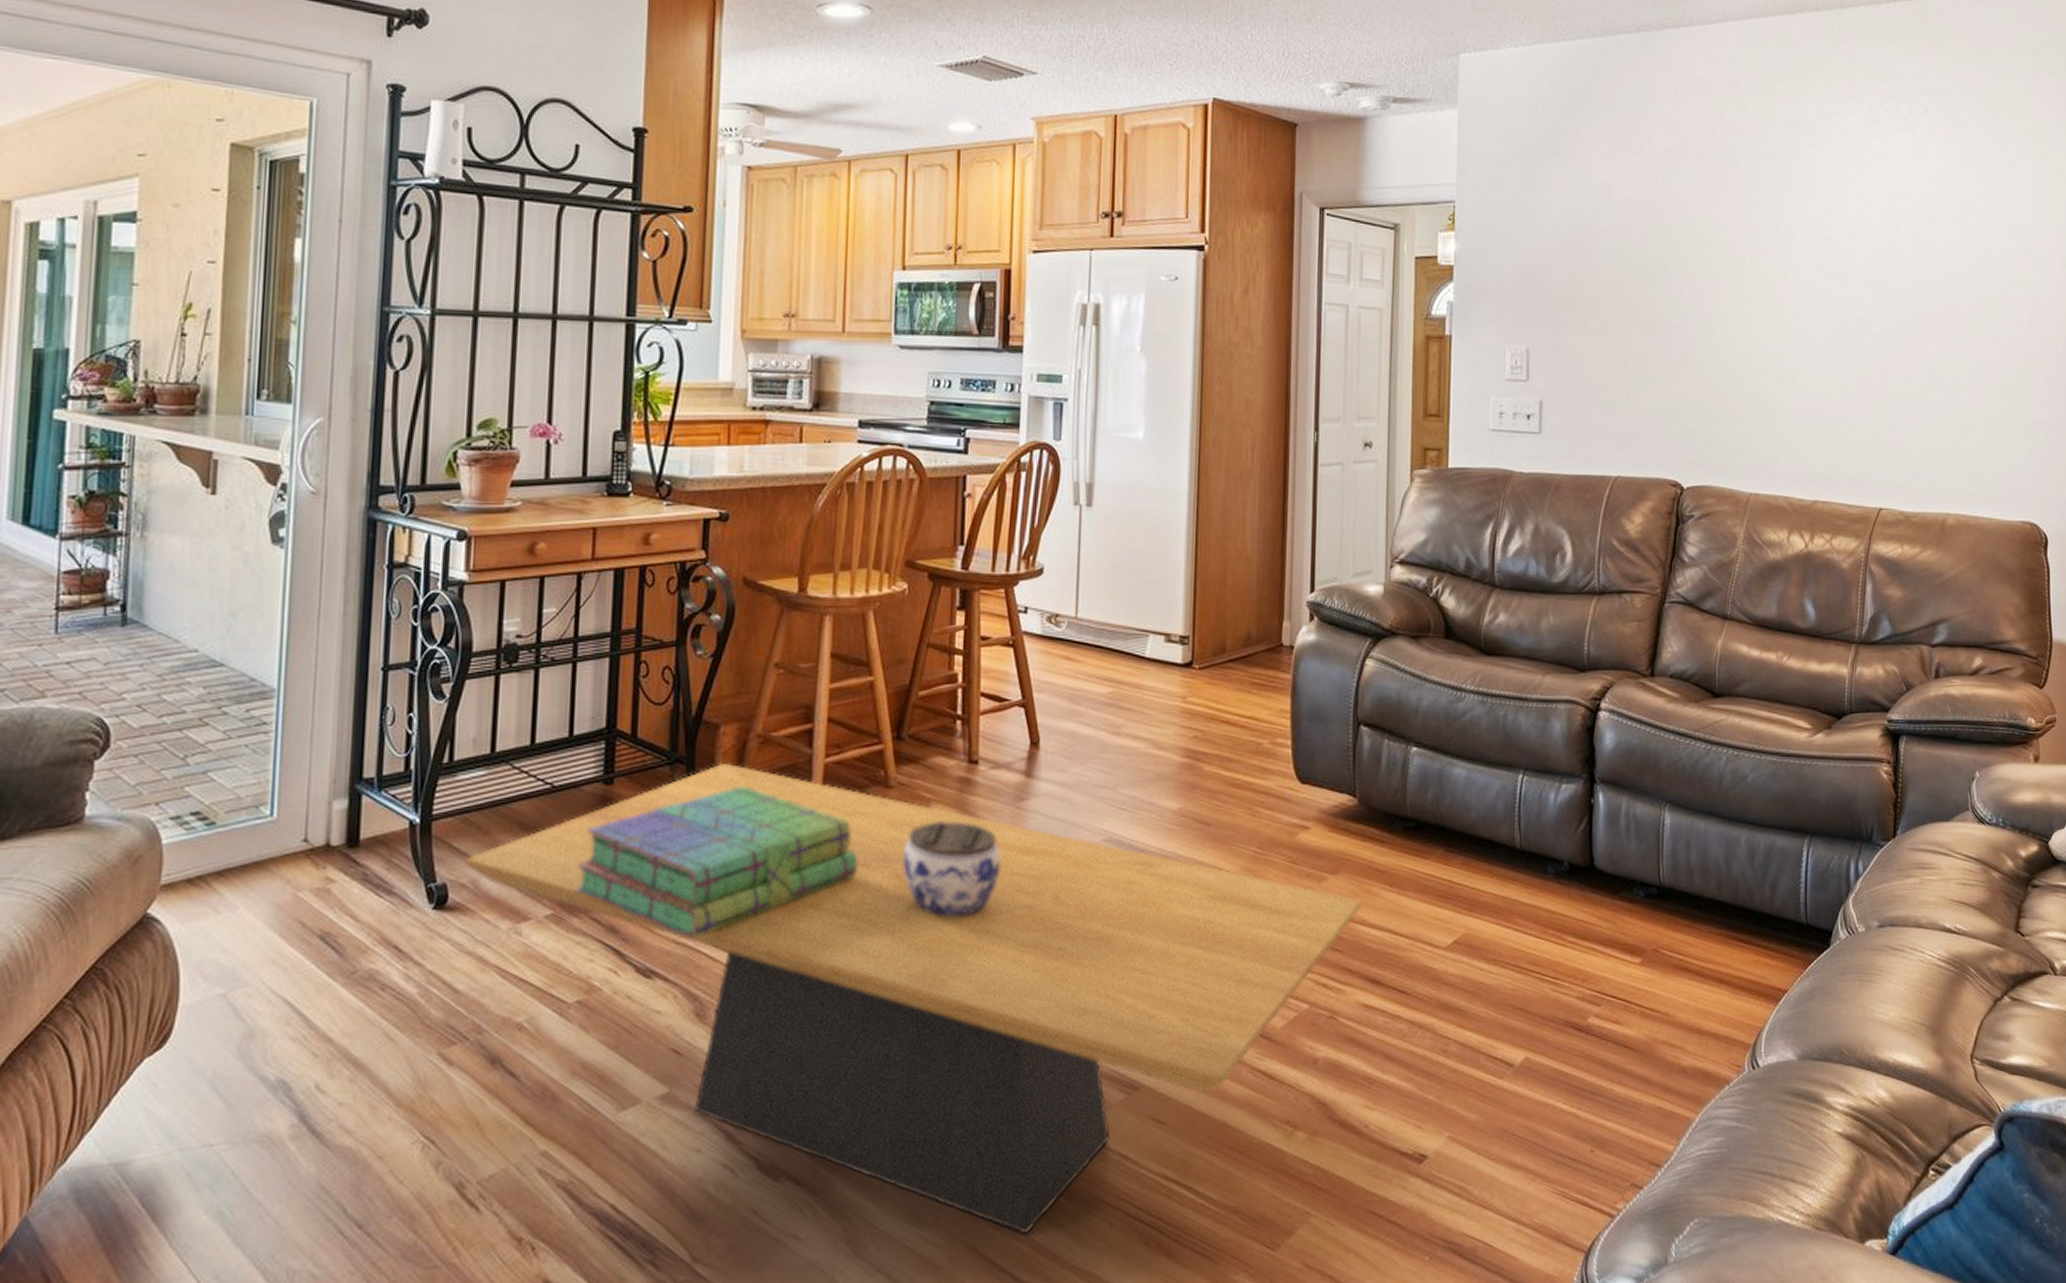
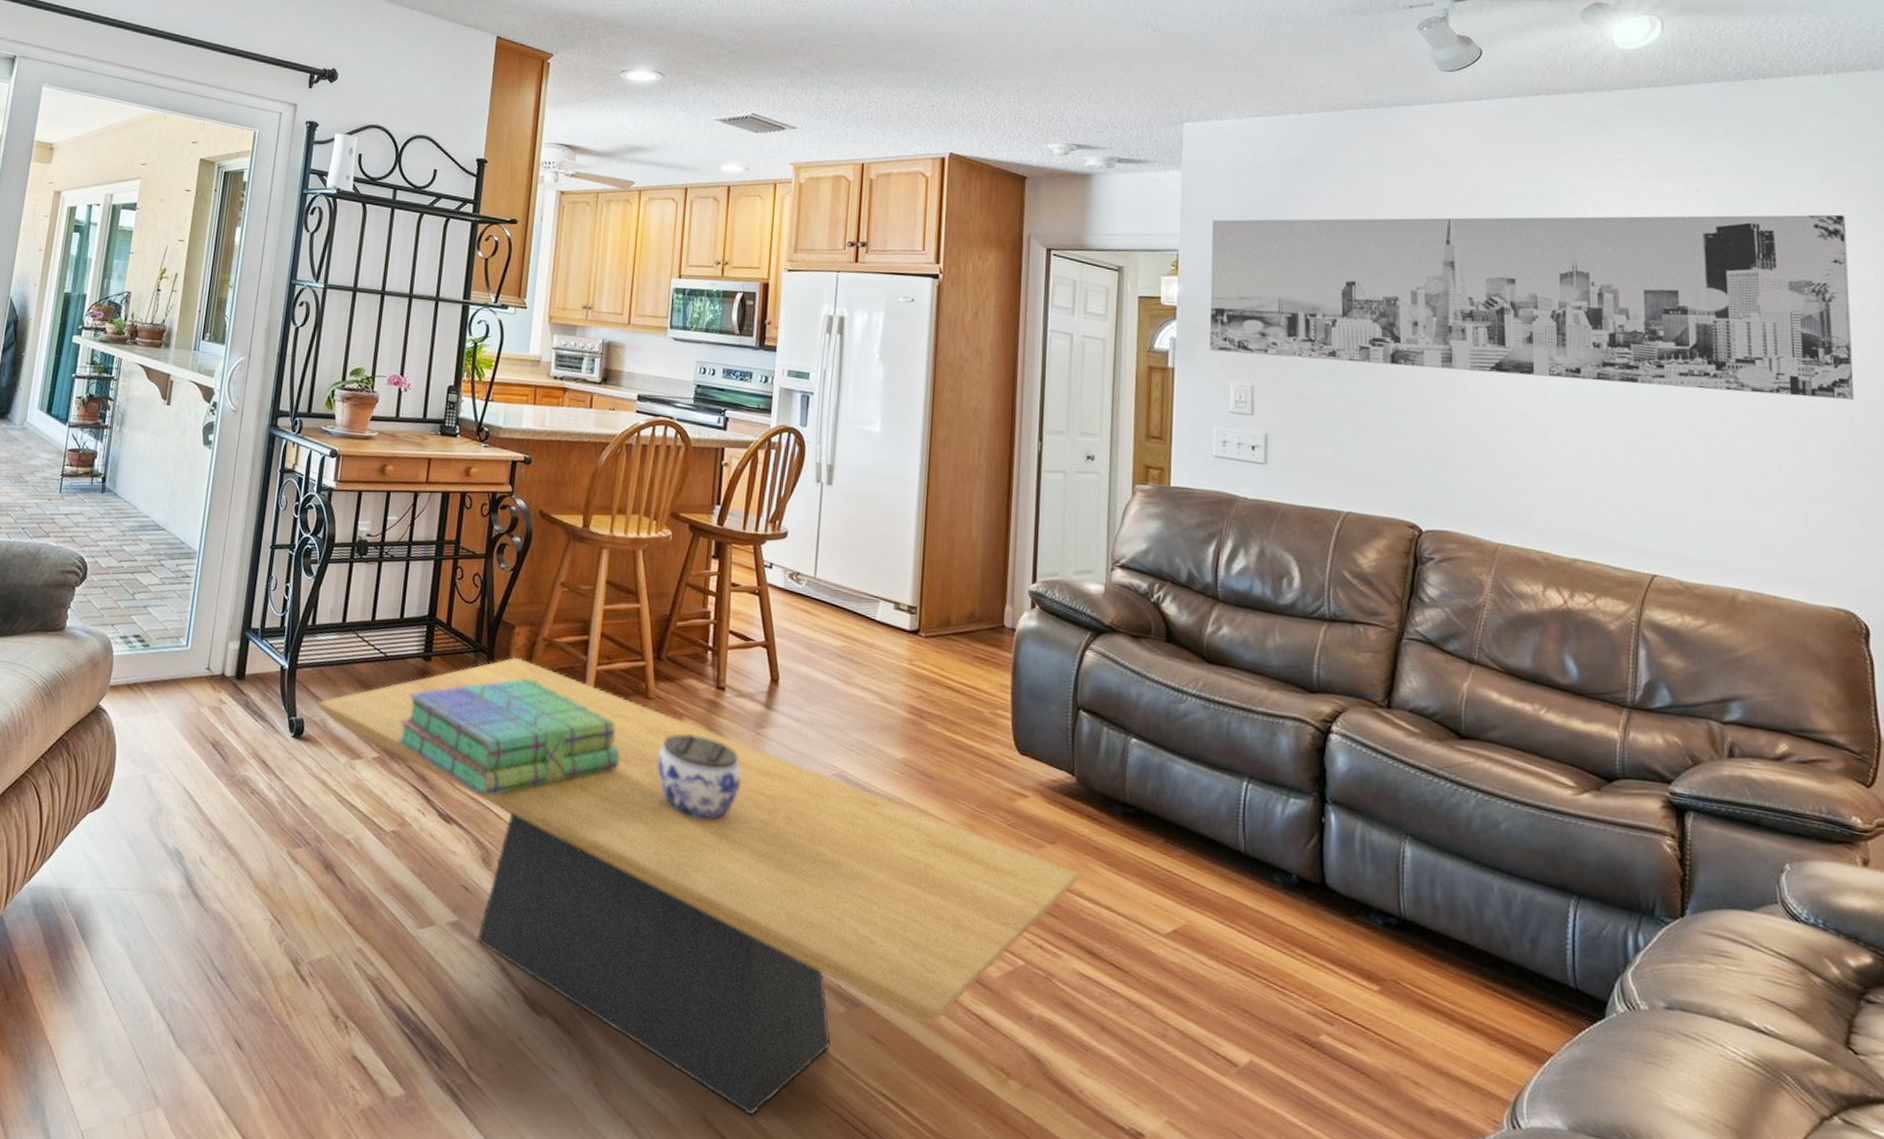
wall art: none [1486,130,2045,317] -> present [1209,214,1854,400]

